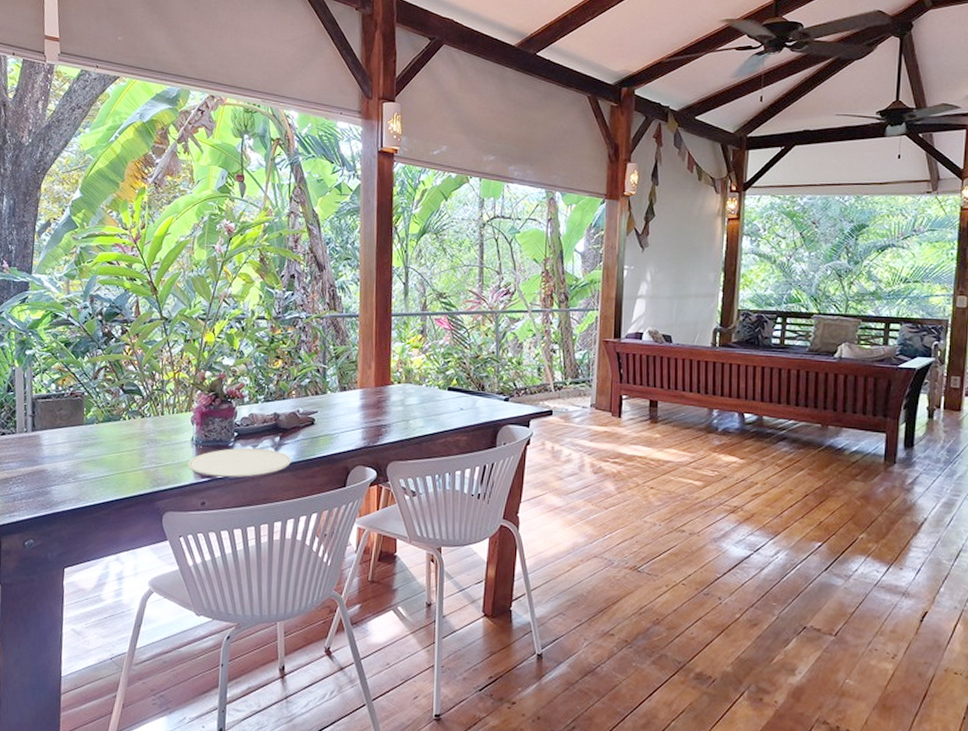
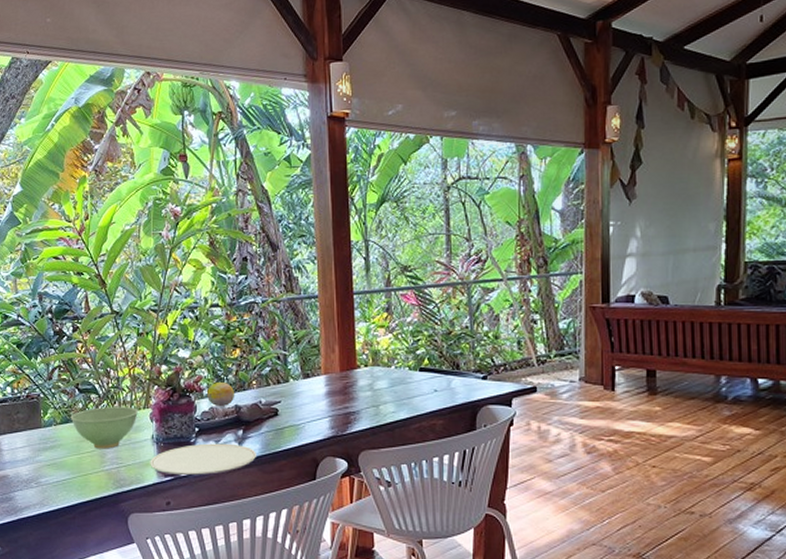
bowl: none [112,407,180,449] -> present [70,406,138,449]
fruit: none [248,389,275,414] -> present [207,381,235,407]

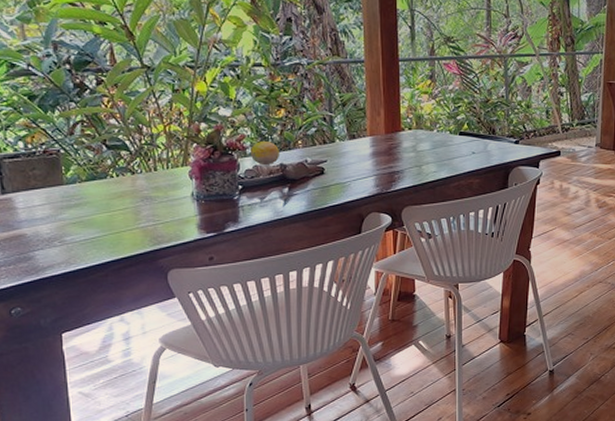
bowl: present [70,406,138,449] -> none [97,163,175,206]
plate: present [150,443,256,476] -> none [190,200,302,232]

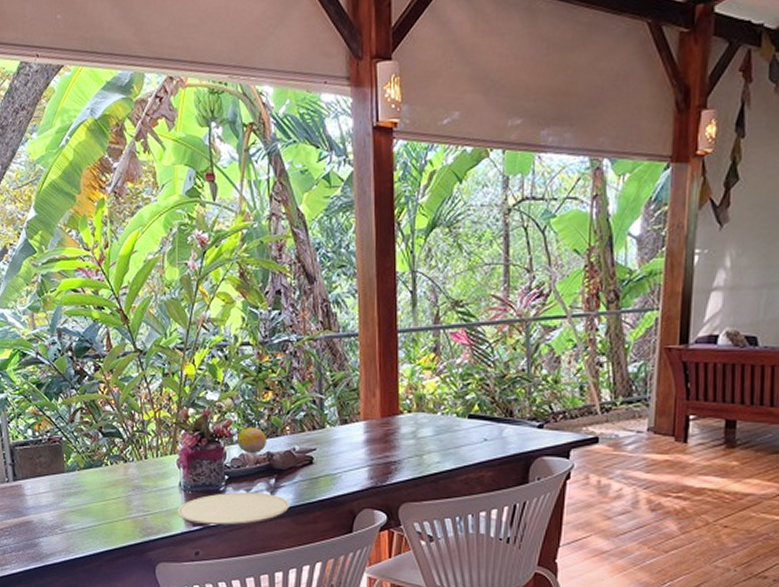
plate: none [190,200,302,232] -> present [177,492,289,526]

